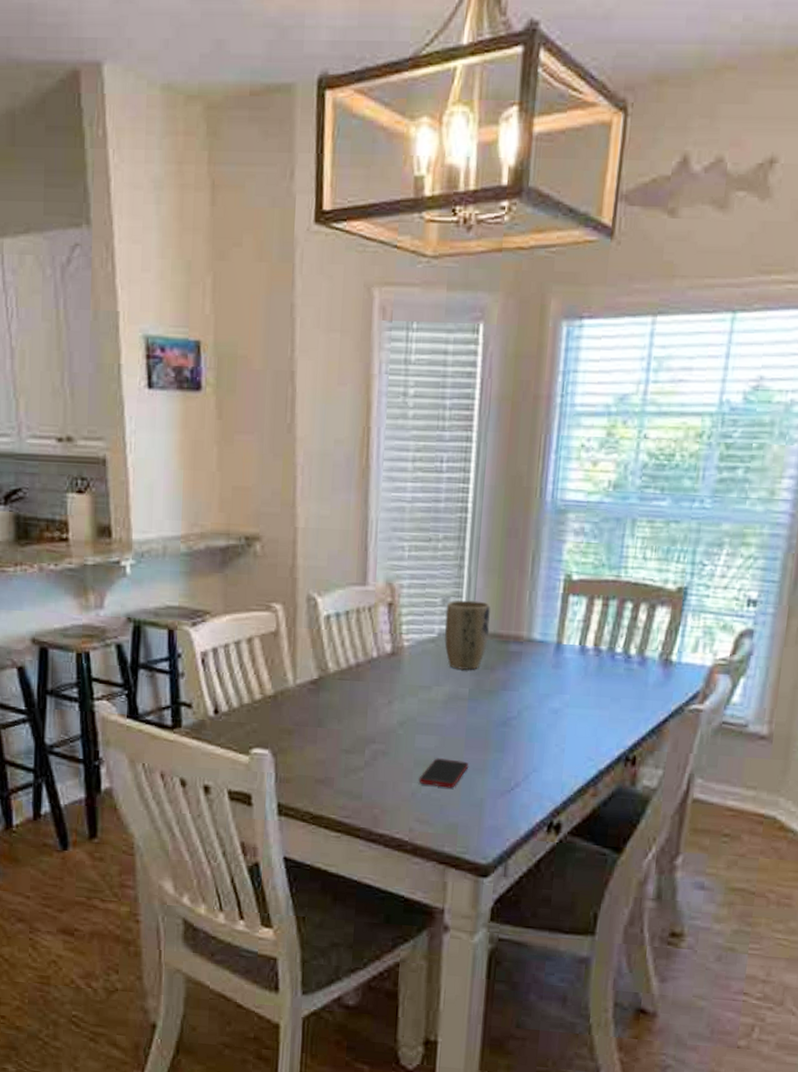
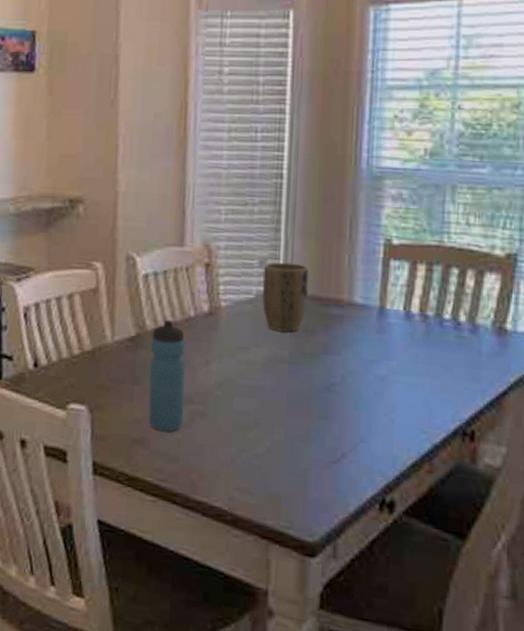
water bottle: none [332,661,368,771] -> present [148,319,186,432]
cell phone: present [418,758,468,788] -> none [238,422,290,456]

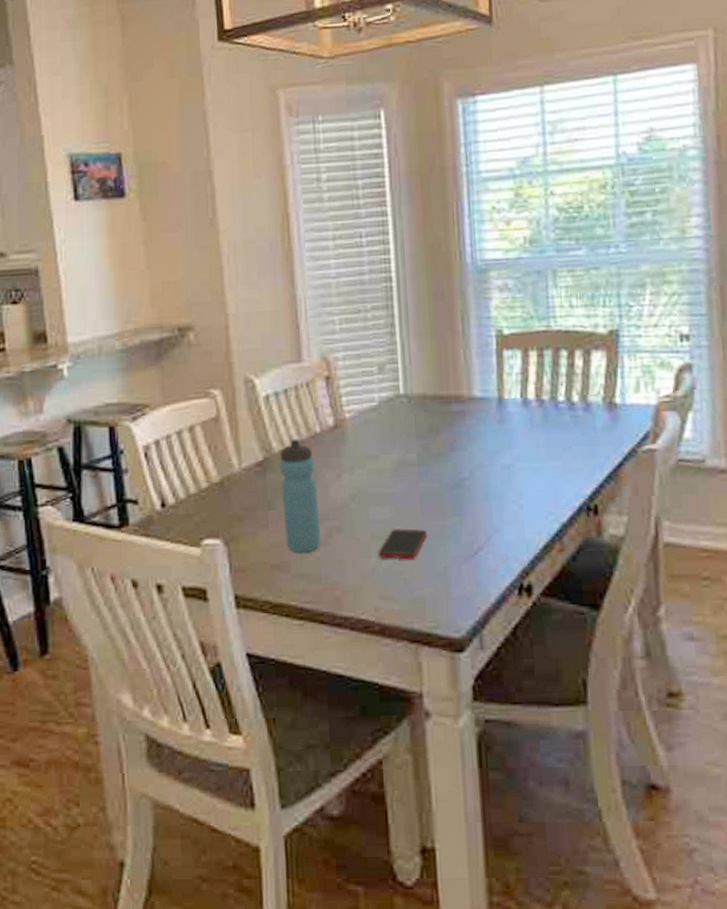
cell phone: none [238,422,290,456] -> present [377,528,427,560]
plant pot: present [262,262,309,333] -> none [383,365,430,436]

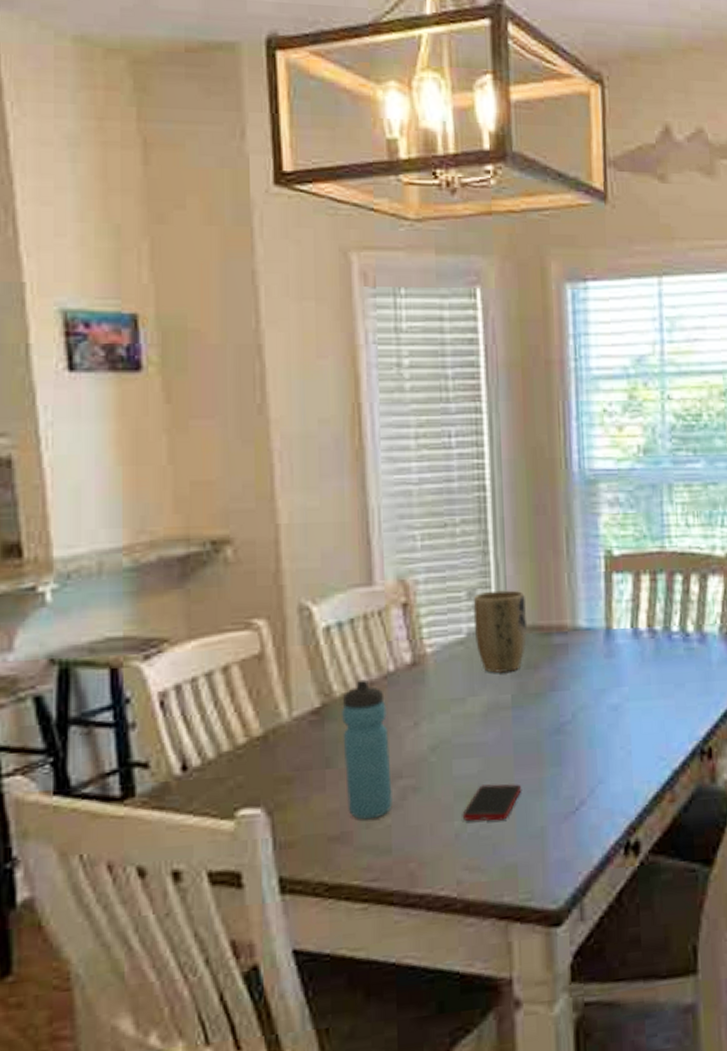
plant pot: none [383,365,430,436] -> present [473,590,528,674]

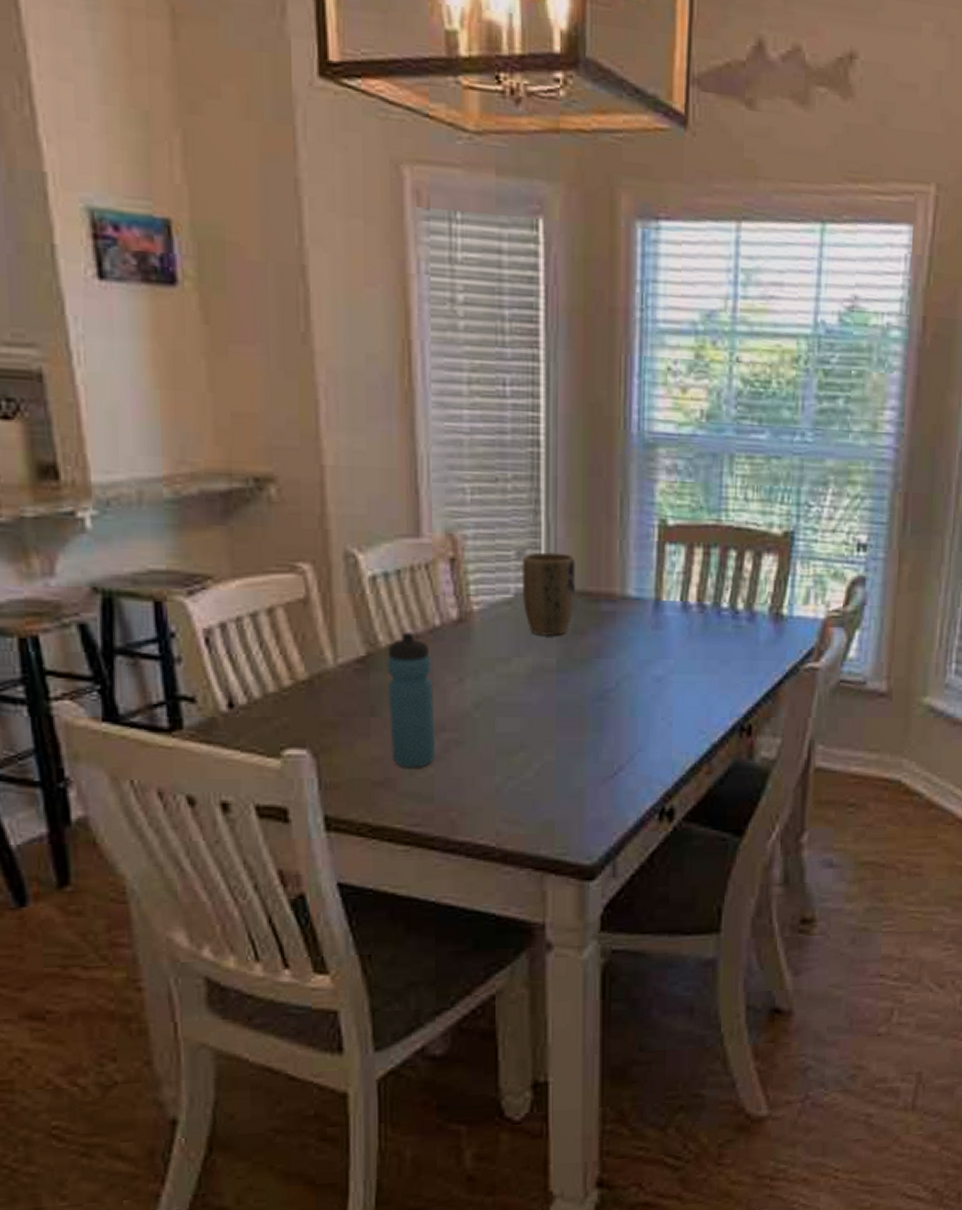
cell phone: present [462,784,521,821] -> none [503,744,562,779]

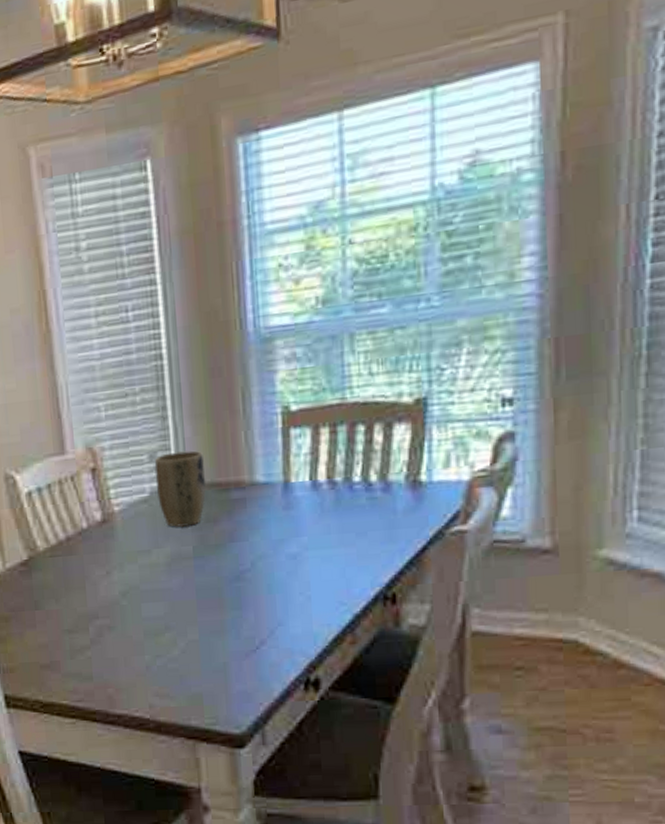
water bottle: present [386,632,435,768] -> none [44,535,91,652]

